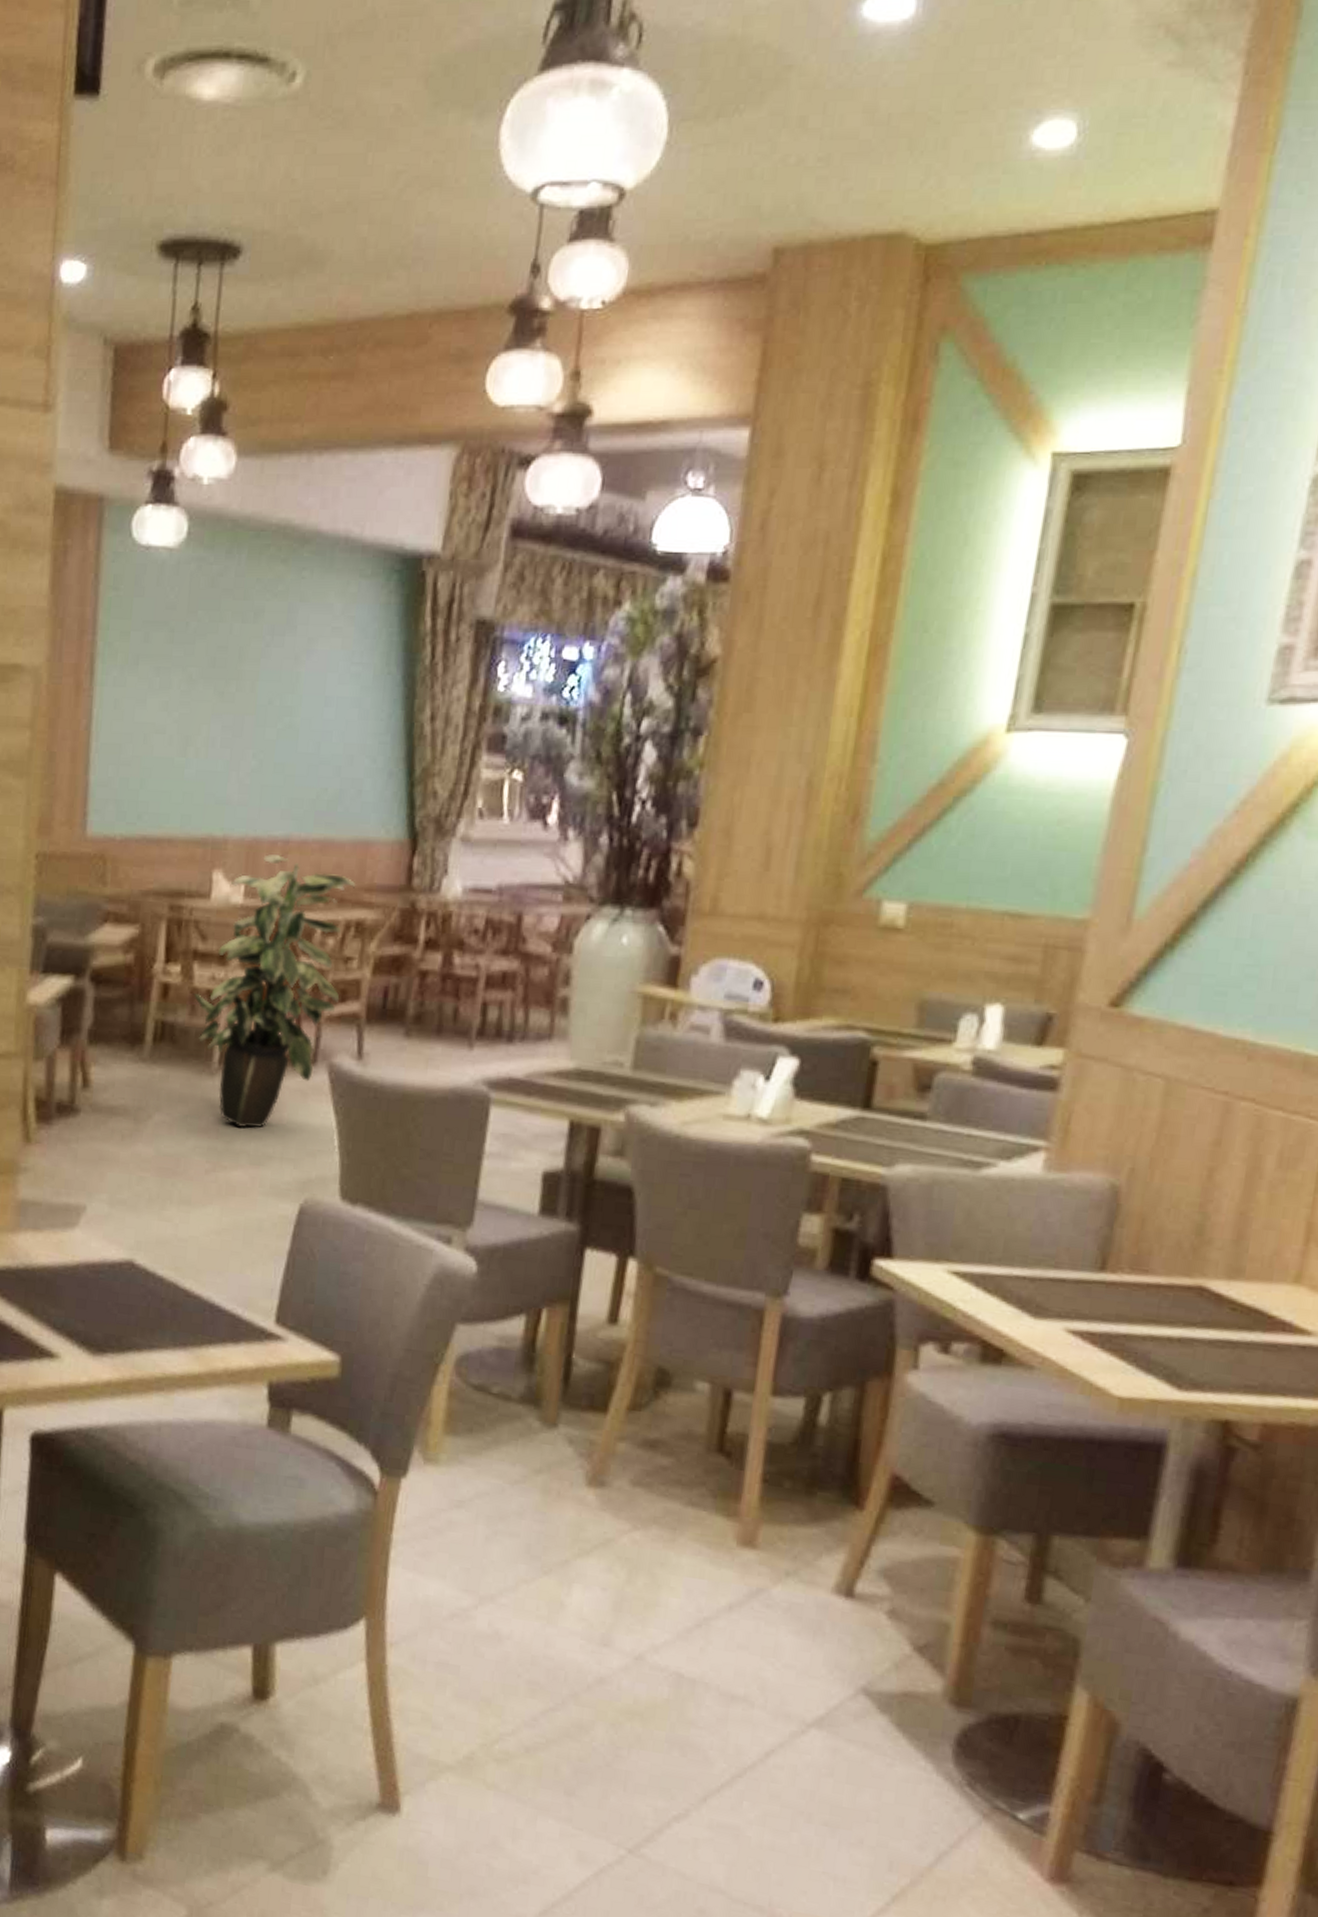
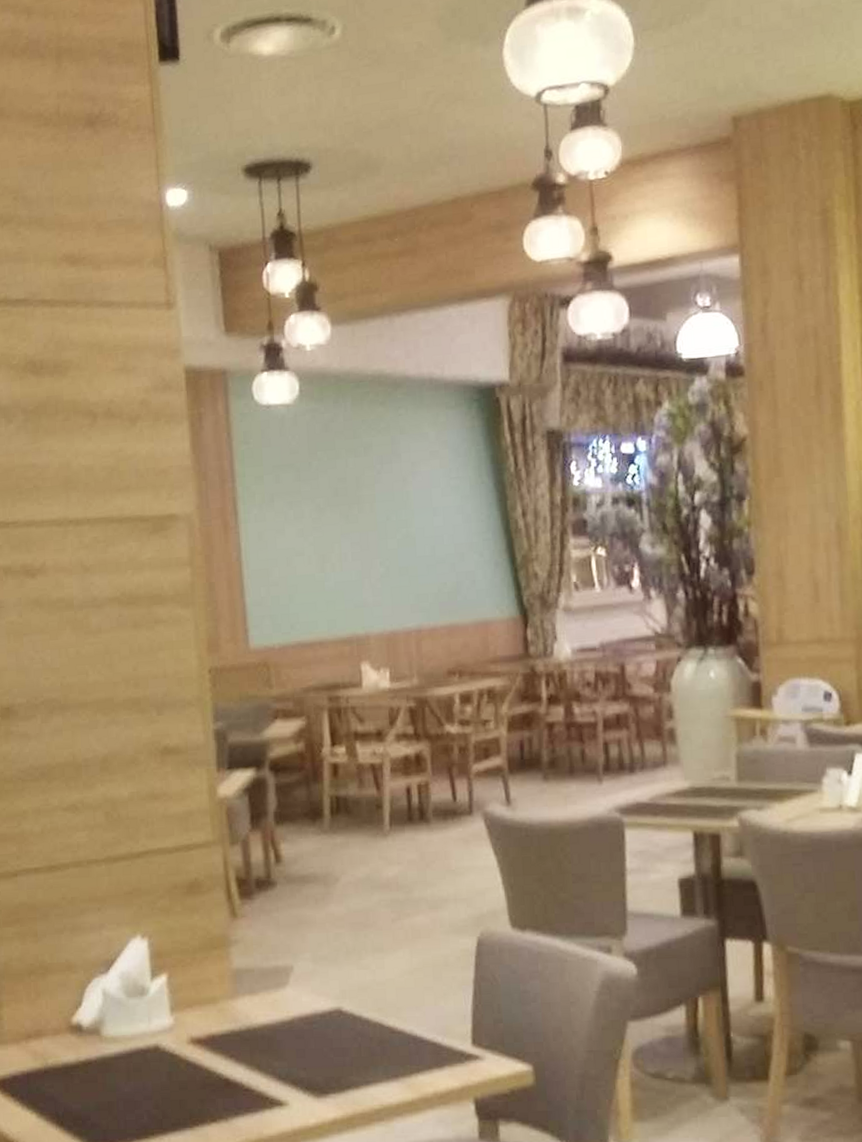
indoor plant: present [193,854,356,1128] -> none [359,643,484,878]

